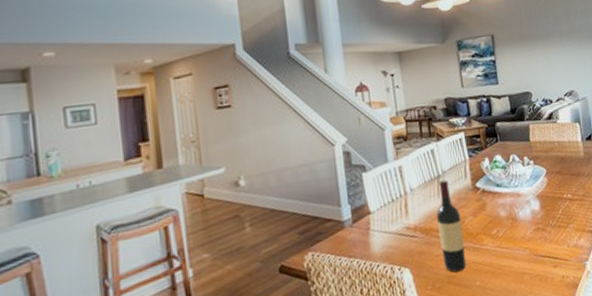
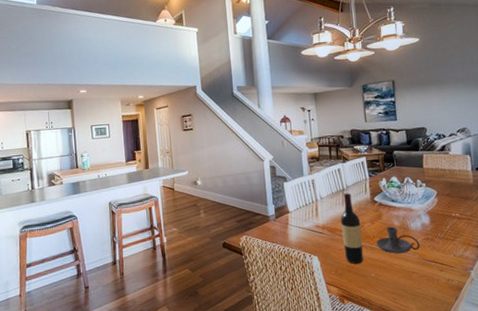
candle holder: none [480,218,531,253] -> present [376,226,420,254]

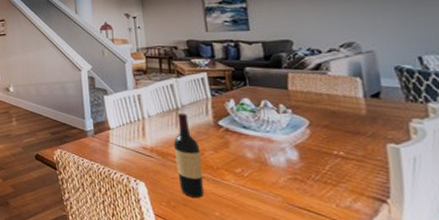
candle holder: present [376,226,420,254] -> none [221,158,285,193]

